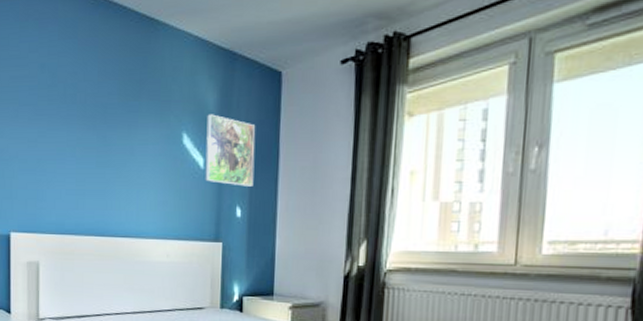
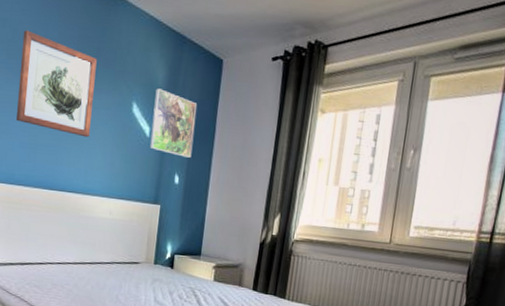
wall art: none [61,72,140,177] -> present [16,30,97,138]

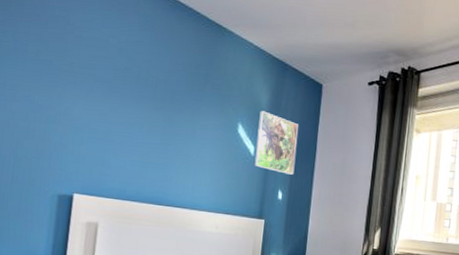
wall art: present [16,30,97,138] -> none [129,59,205,156]

